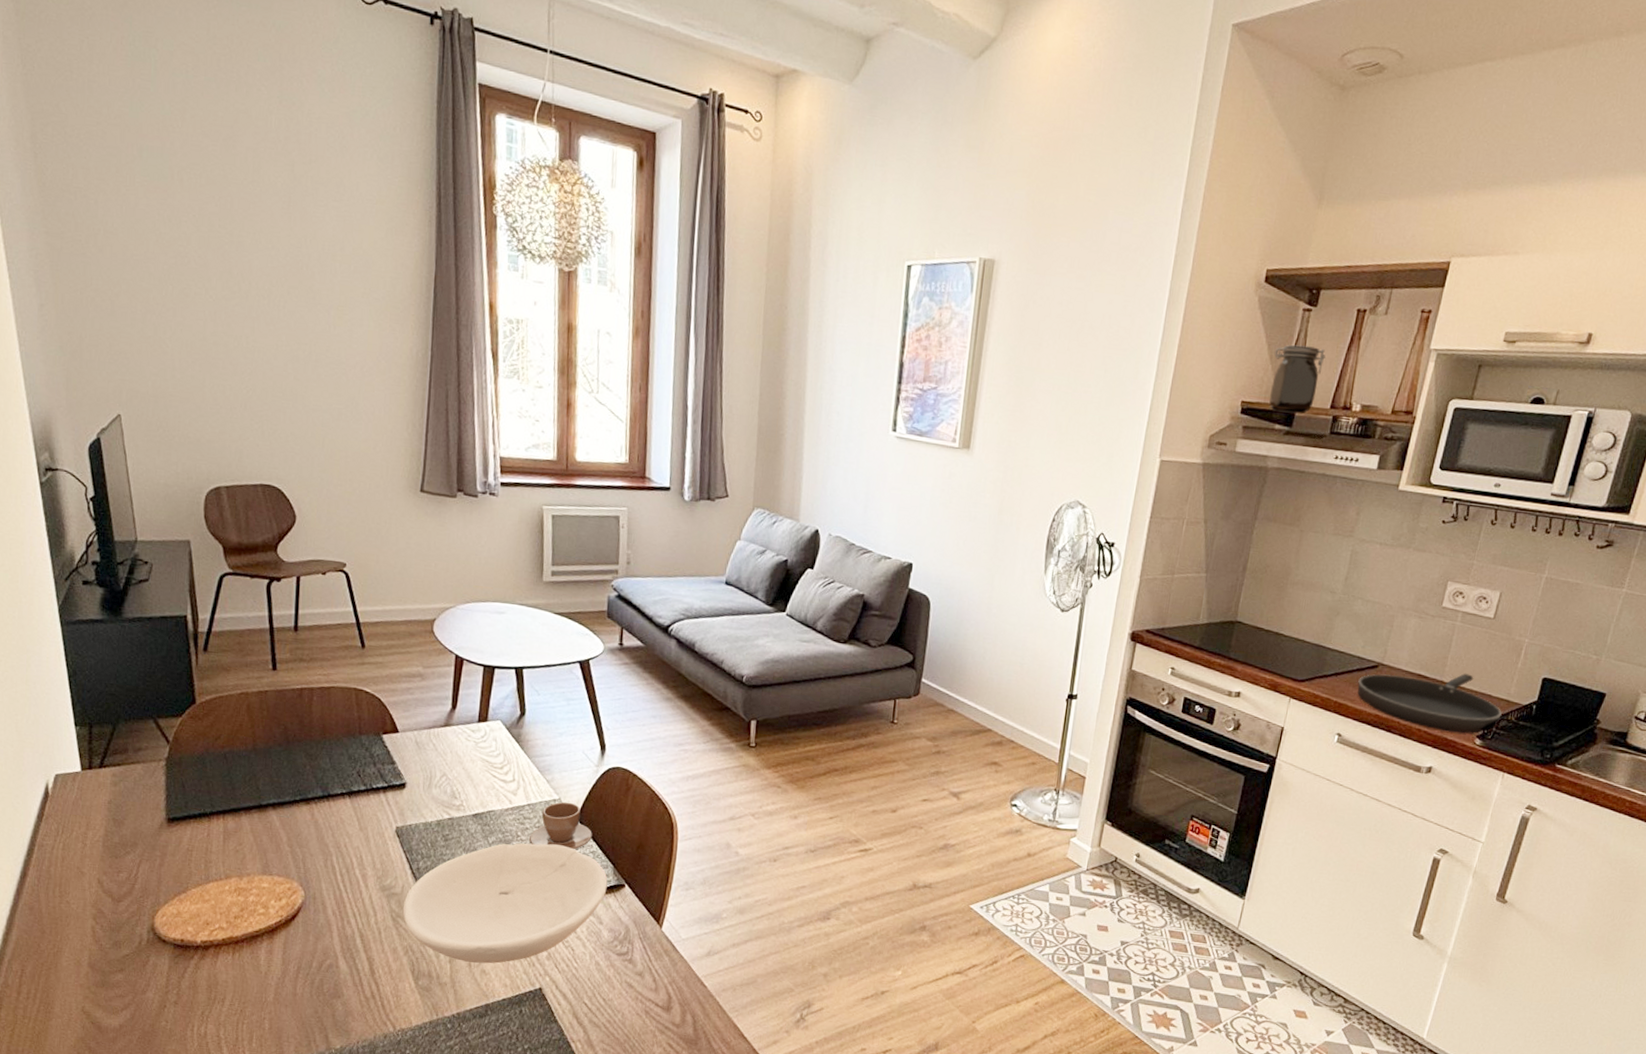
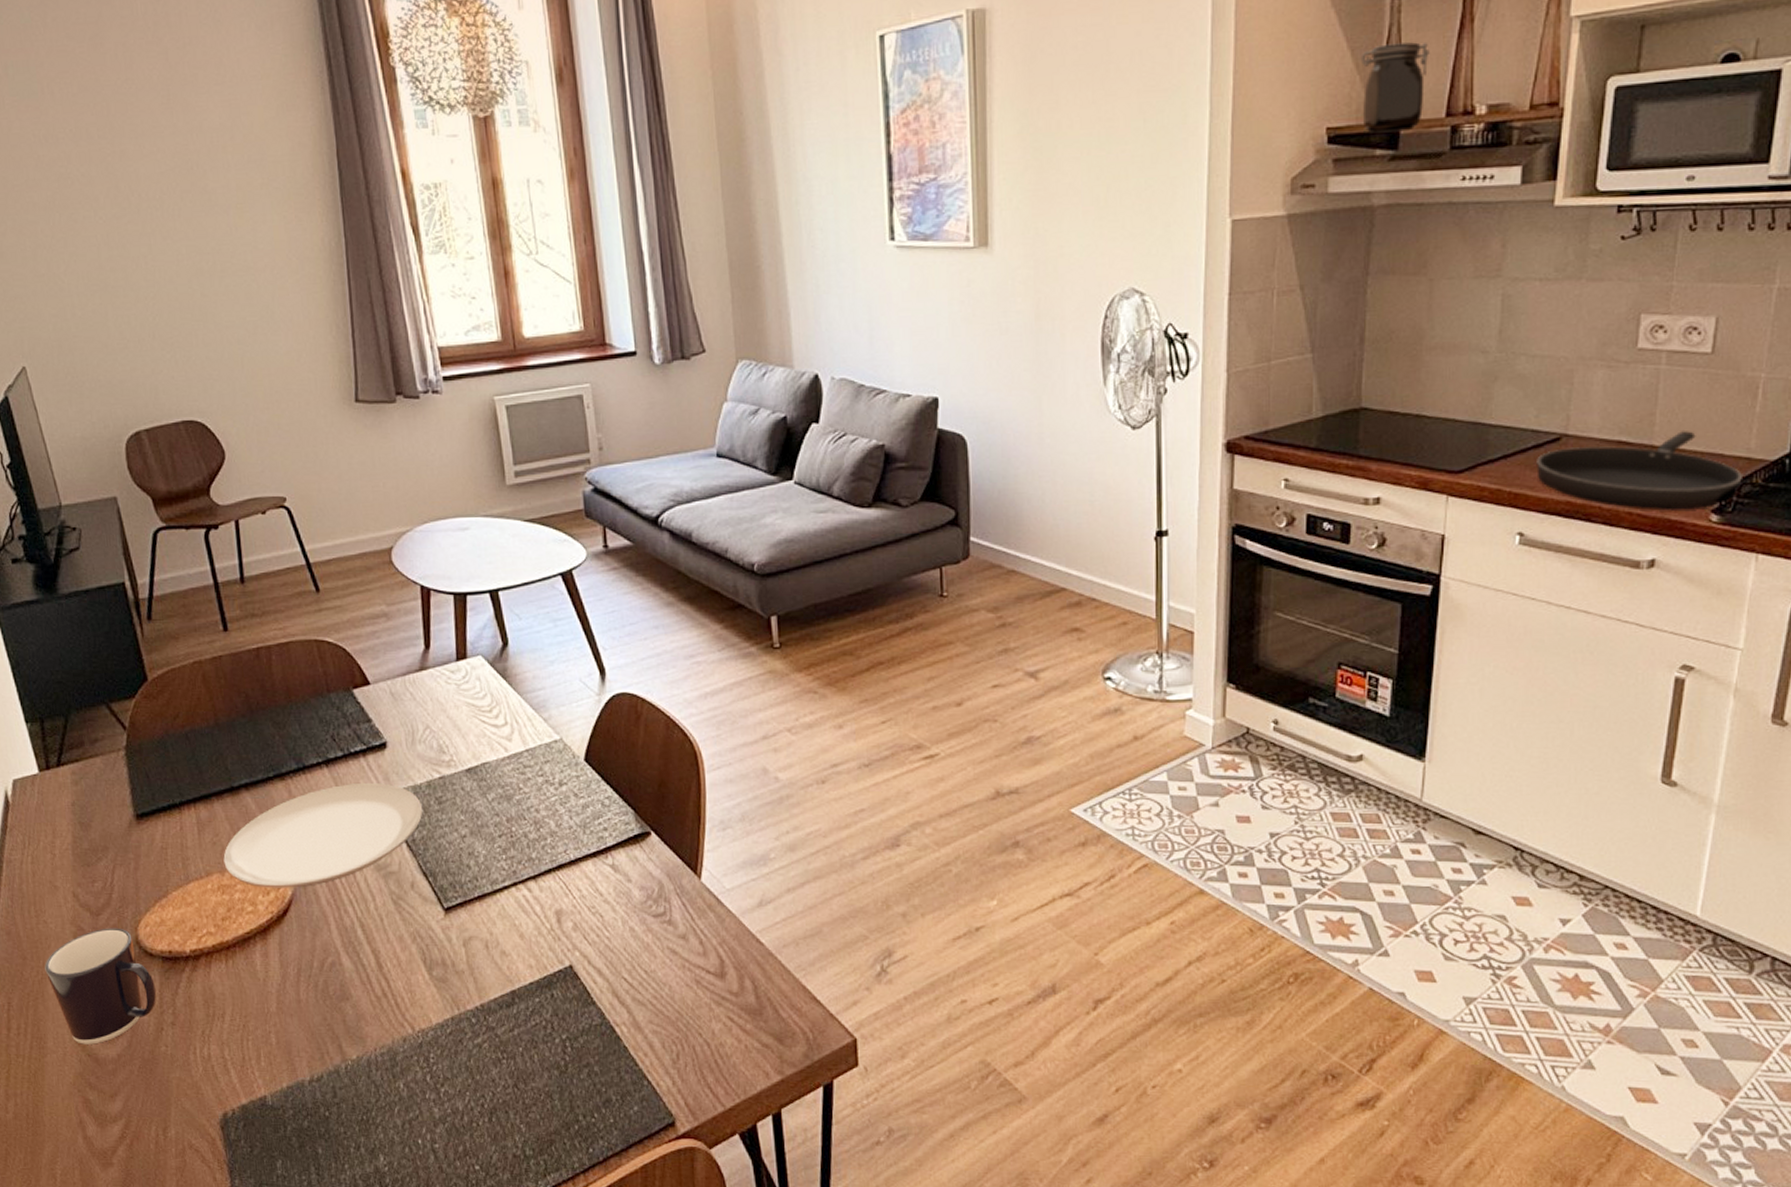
mug: none [61,913,164,1014] -> present [44,928,156,1044]
plate: none [243,814,430,898] -> present [223,783,423,888]
bowl: present [402,843,608,964] -> none [403,793,631,943]
teacup: present [529,802,592,850] -> none [533,741,605,797]

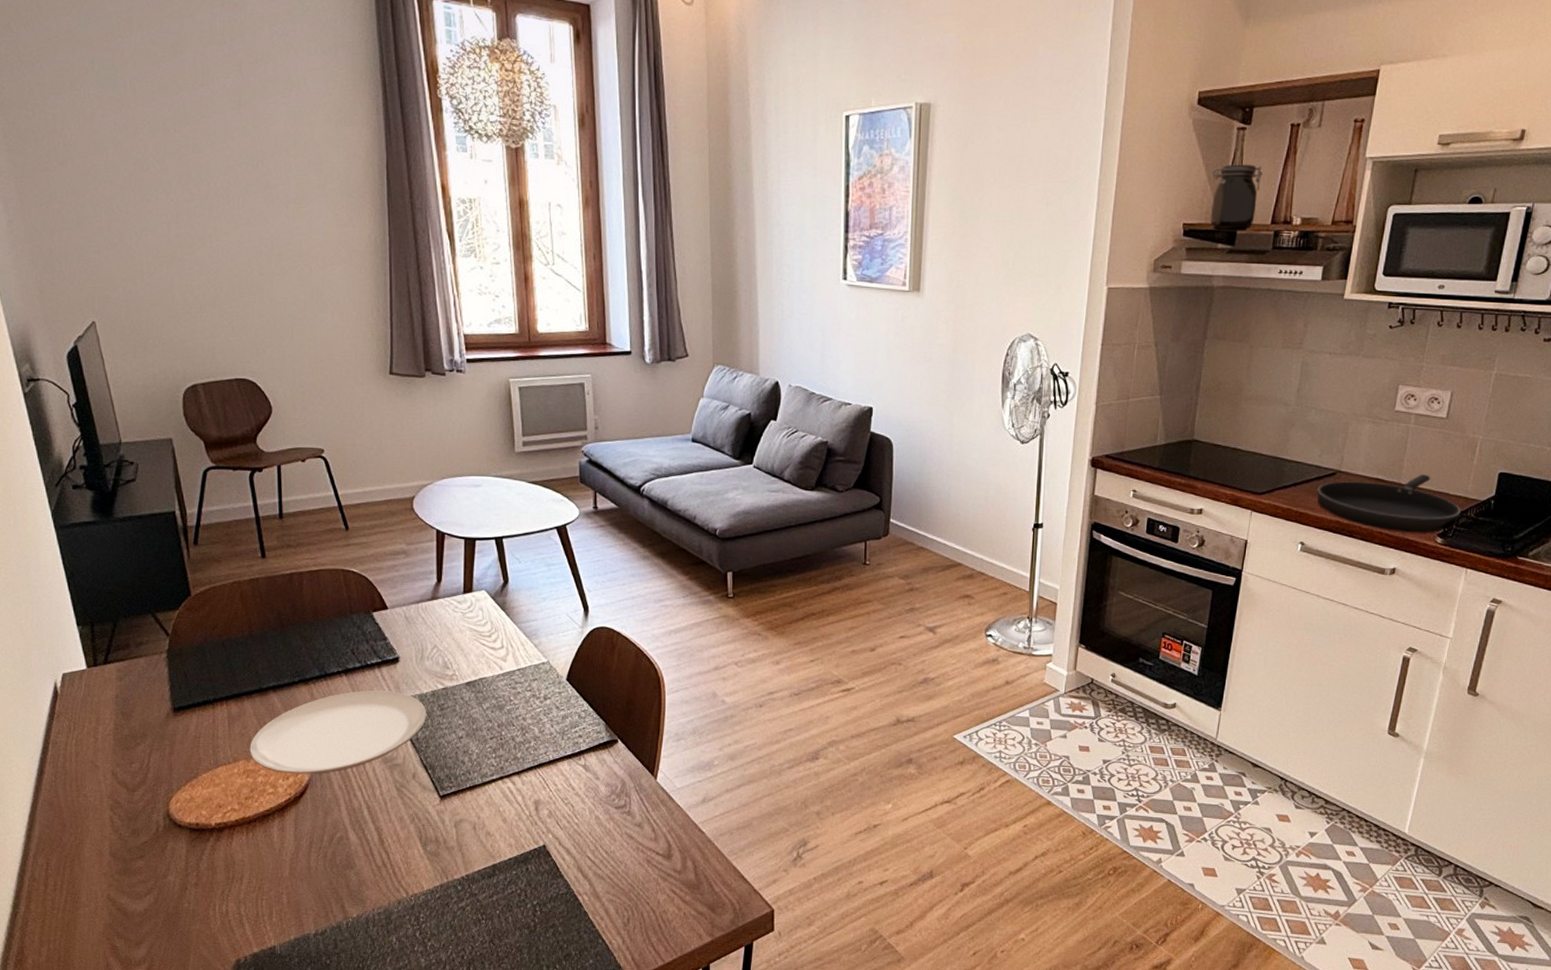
mug: present [44,928,156,1044] -> none [82,802,182,900]

